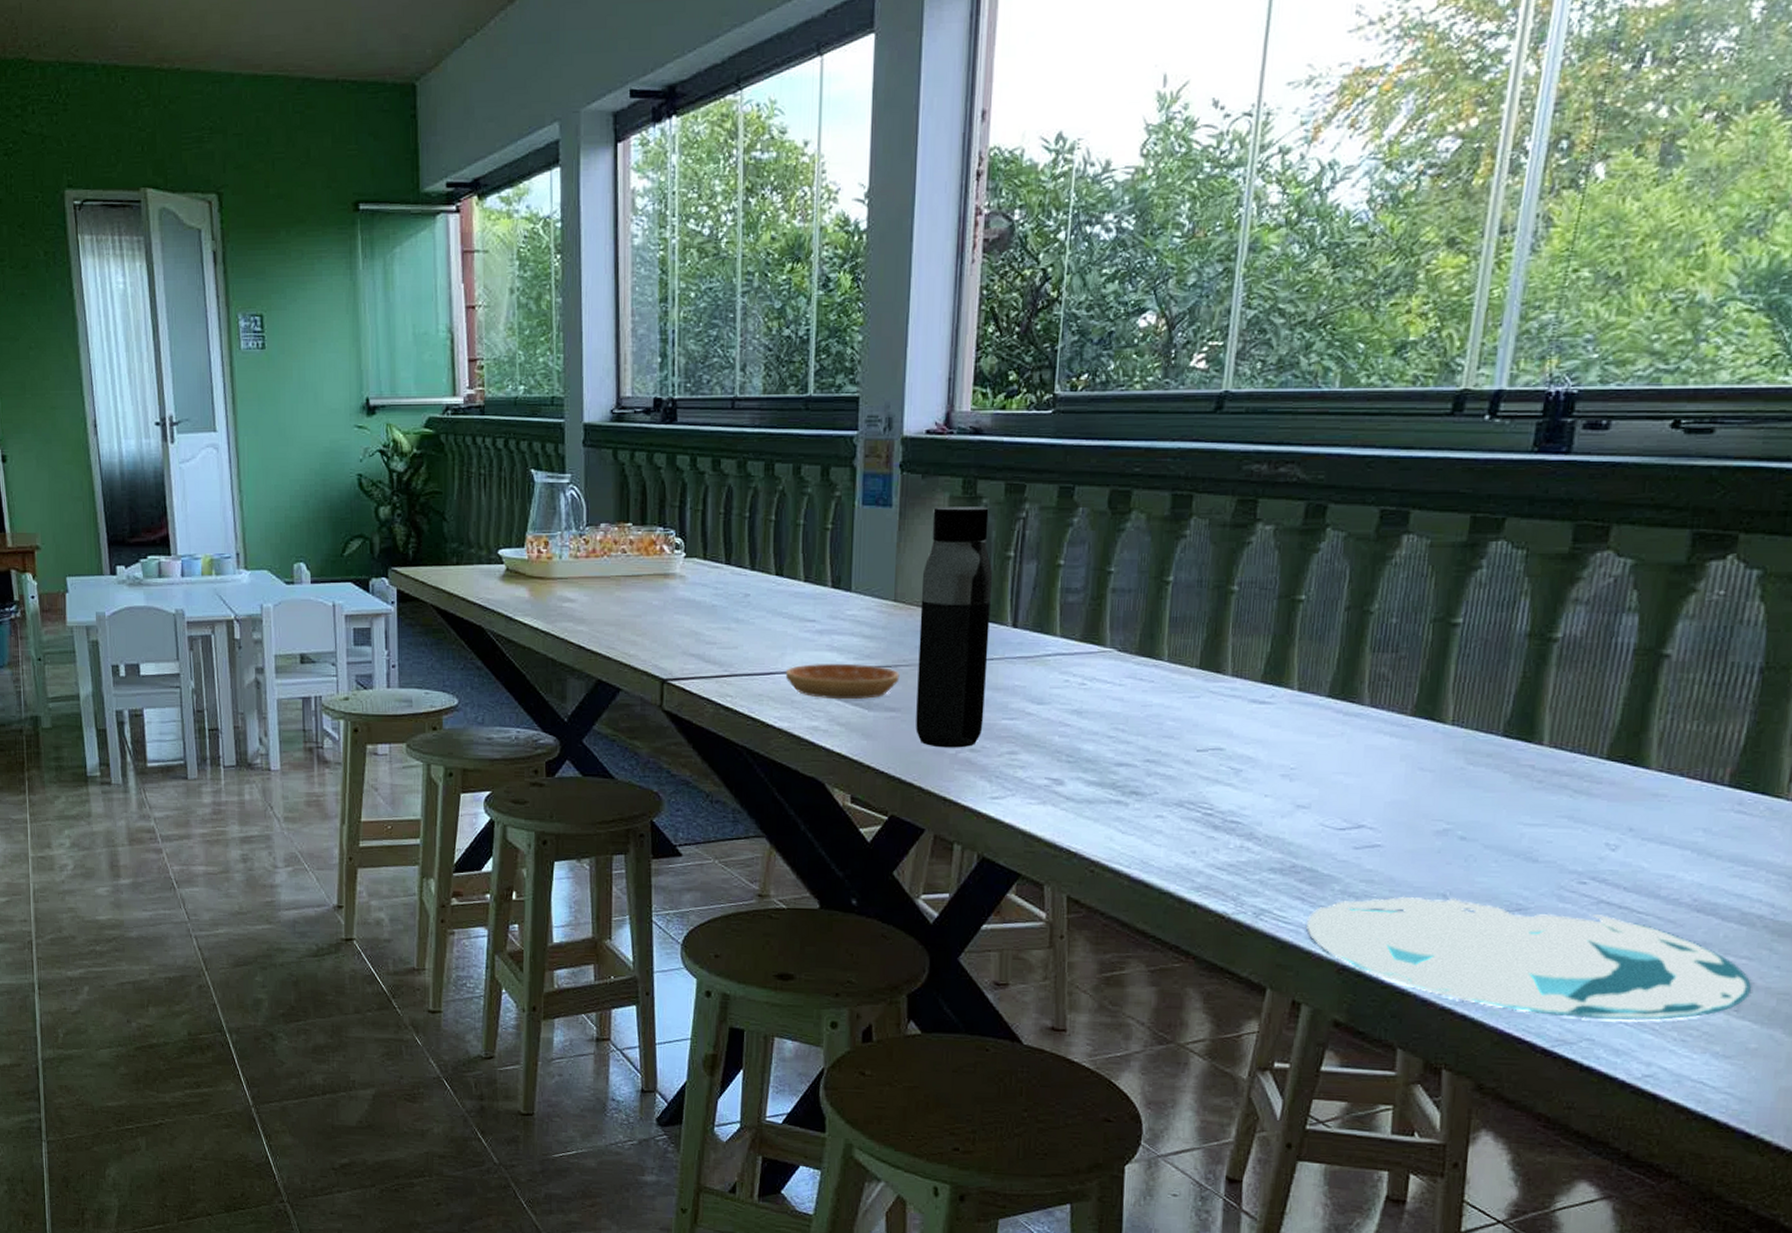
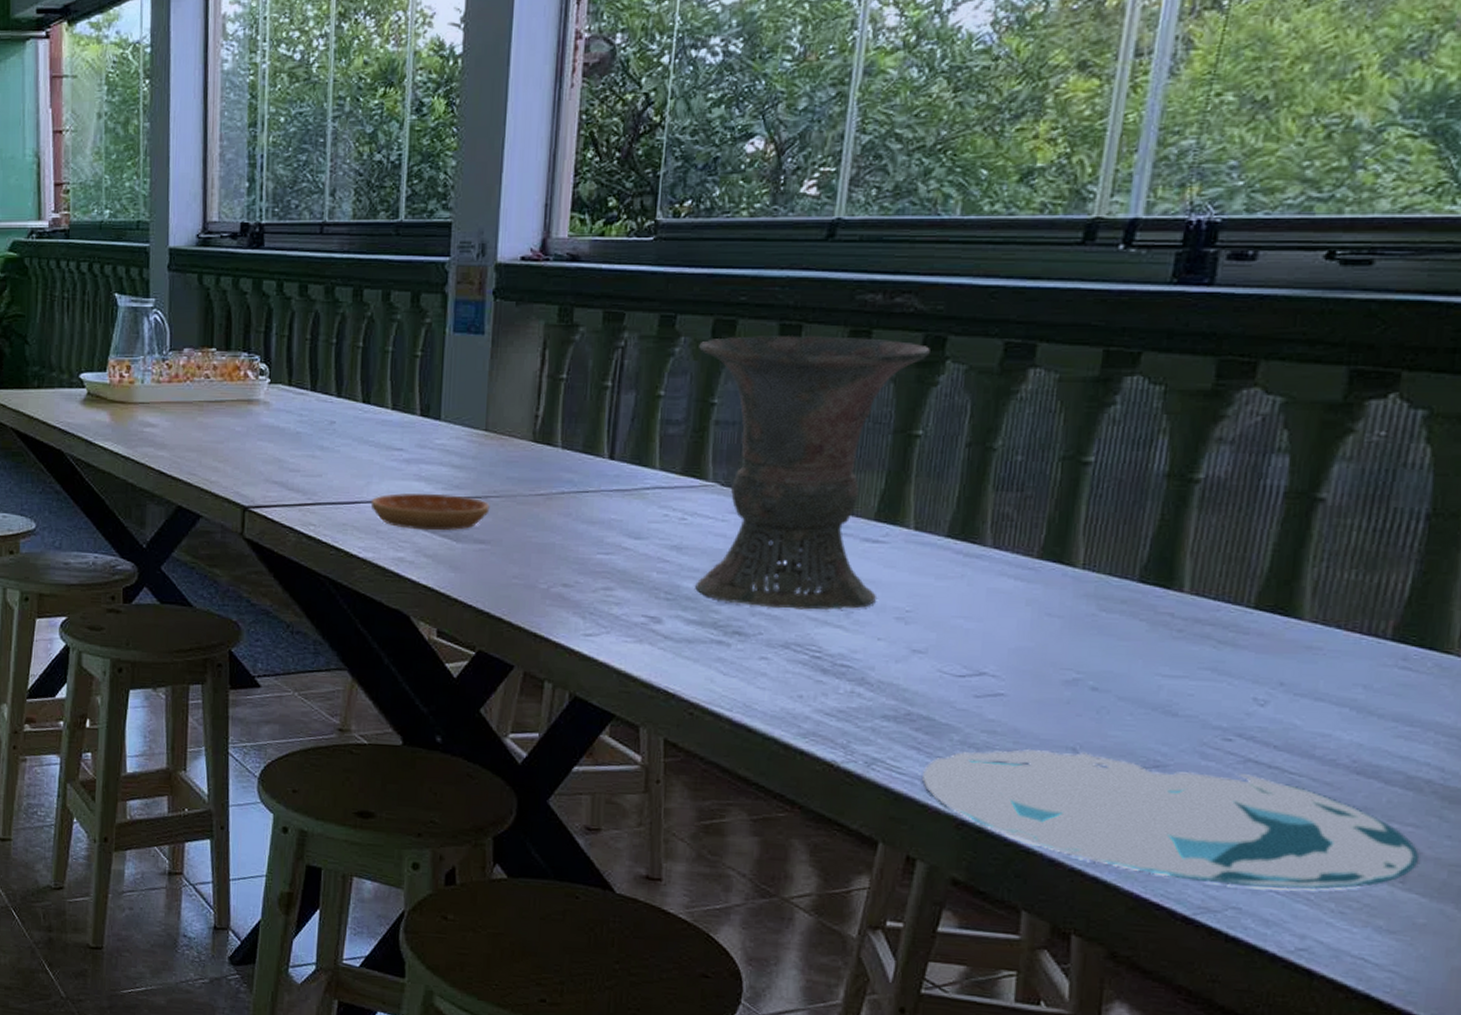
water bottle: present [916,507,993,748] -> none [506,335,589,583]
vase: none [1095,504,1312,770] -> present [695,335,930,611]

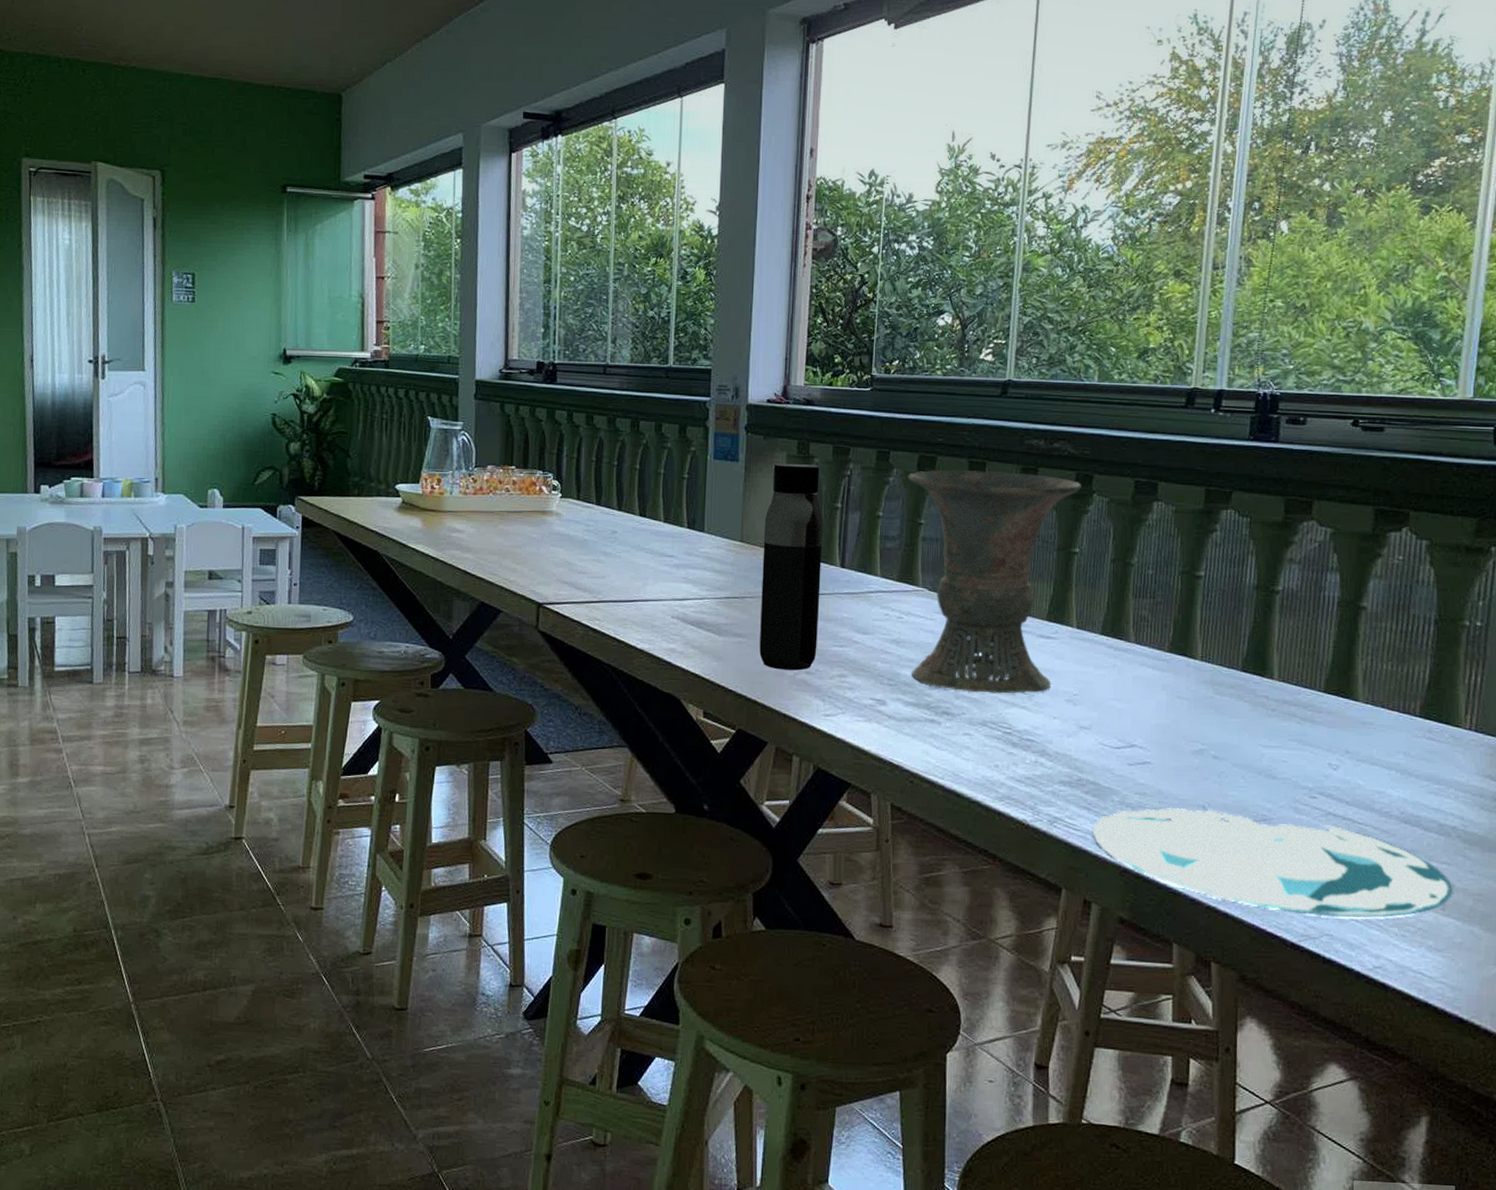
saucer: present [370,493,490,531] -> none [646,593,746,626]
water bottle: none [506,335,589,583] -> present [759,463,824,671]

